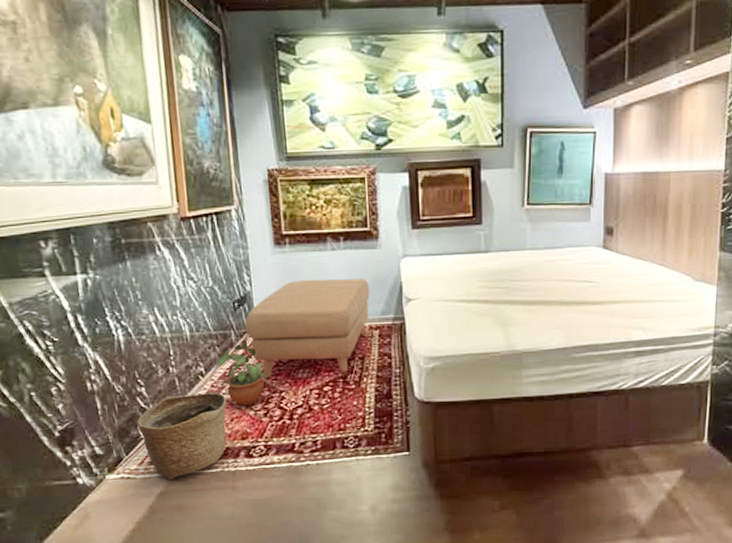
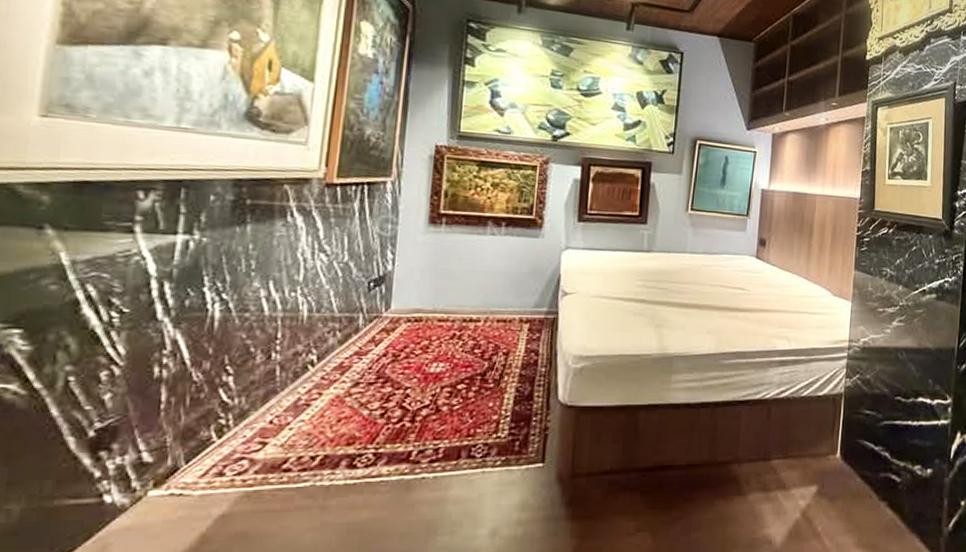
basket: present [137,393,227,480] -> none [211,386,338,498]
potted plant: present [214,339,268,406] -> none [329,324,393,404]
ottoman: present [245,279,370,377] -> none [377,263,526,373]

